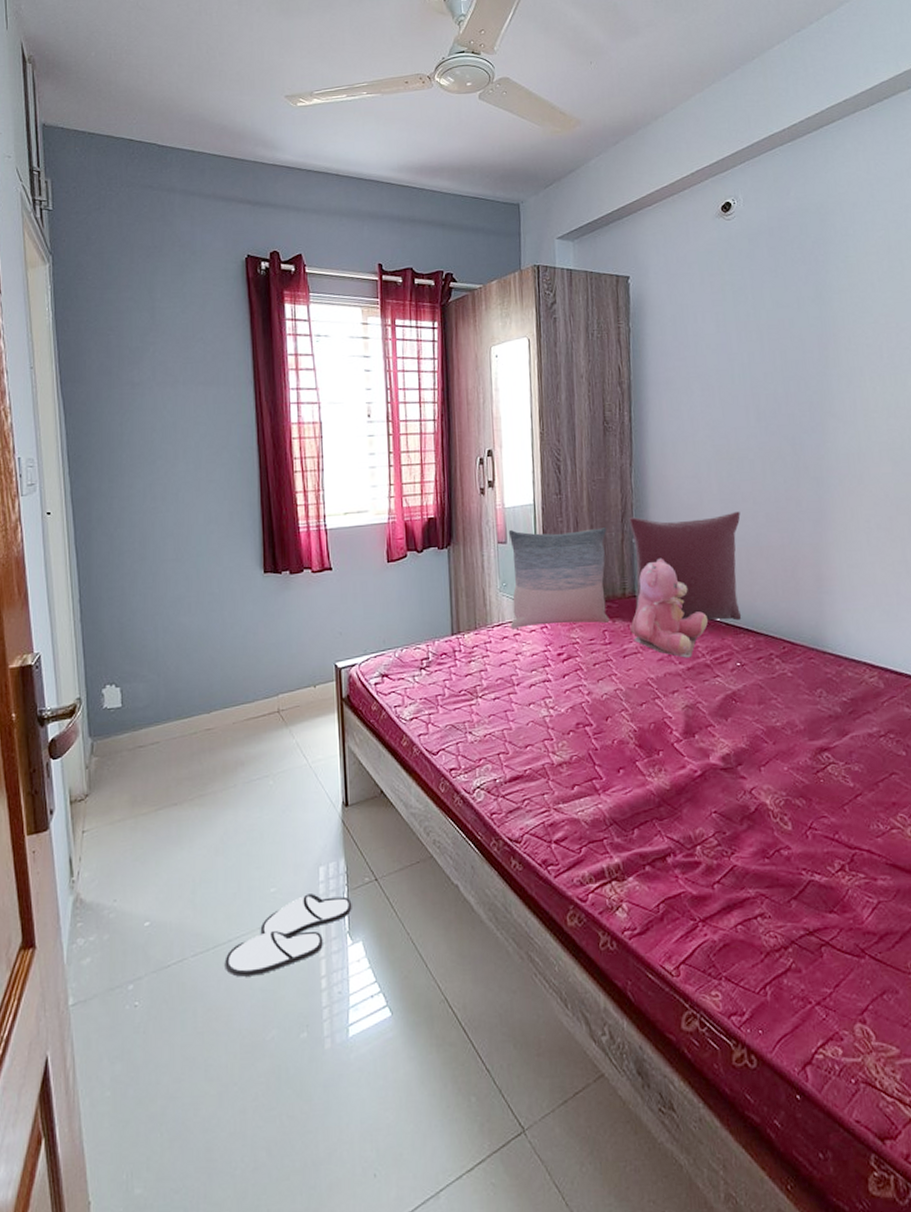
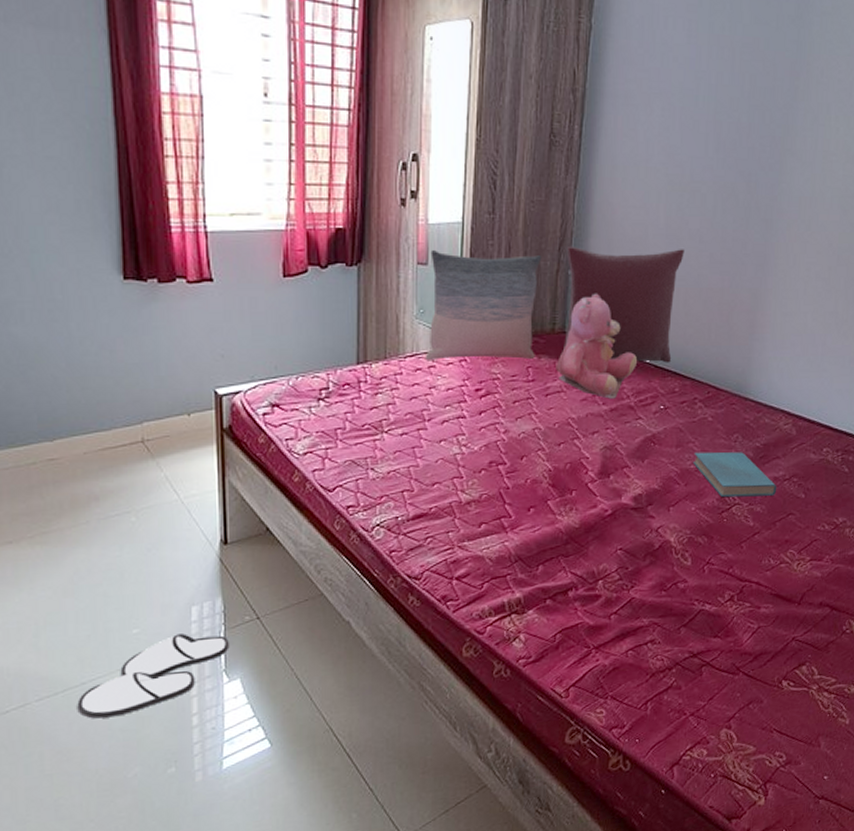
book: none [778,707,874,756] -> present [693,451,777,497]

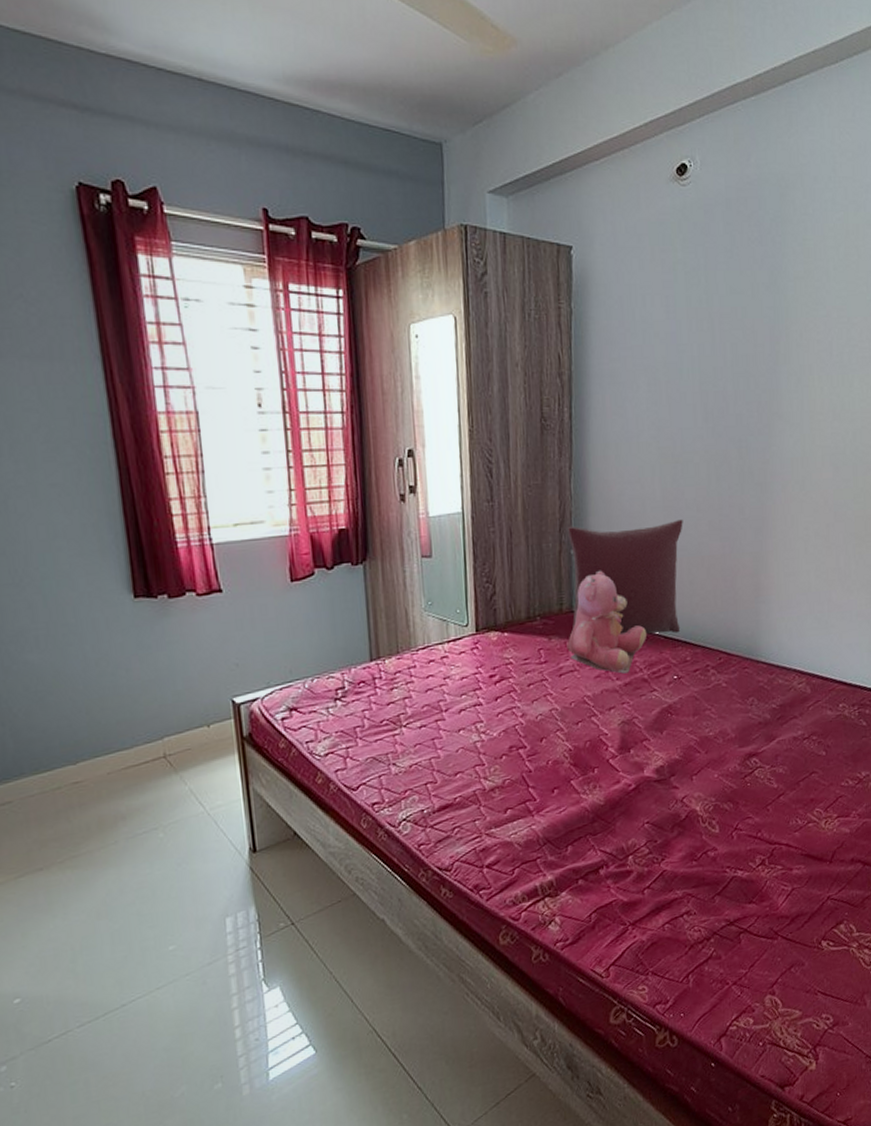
slippers: present [77,633,229,719] -> none [119,944,266,1040]
pillow: present [425,250,542,360] -> none [433,538,546,651]
book: present [693,451,777,497] -> none [711,715,798,761]

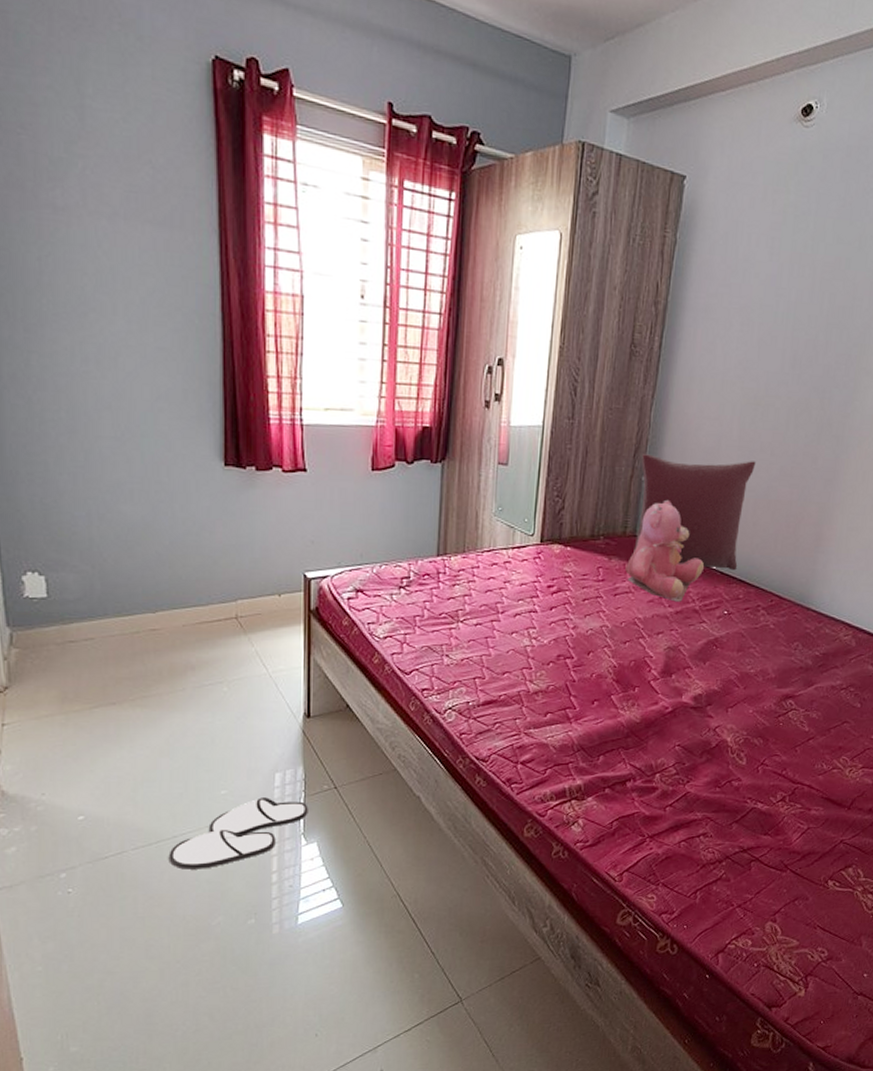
slippers: none [119,944,266,1040] -> present [168,797,308,870]

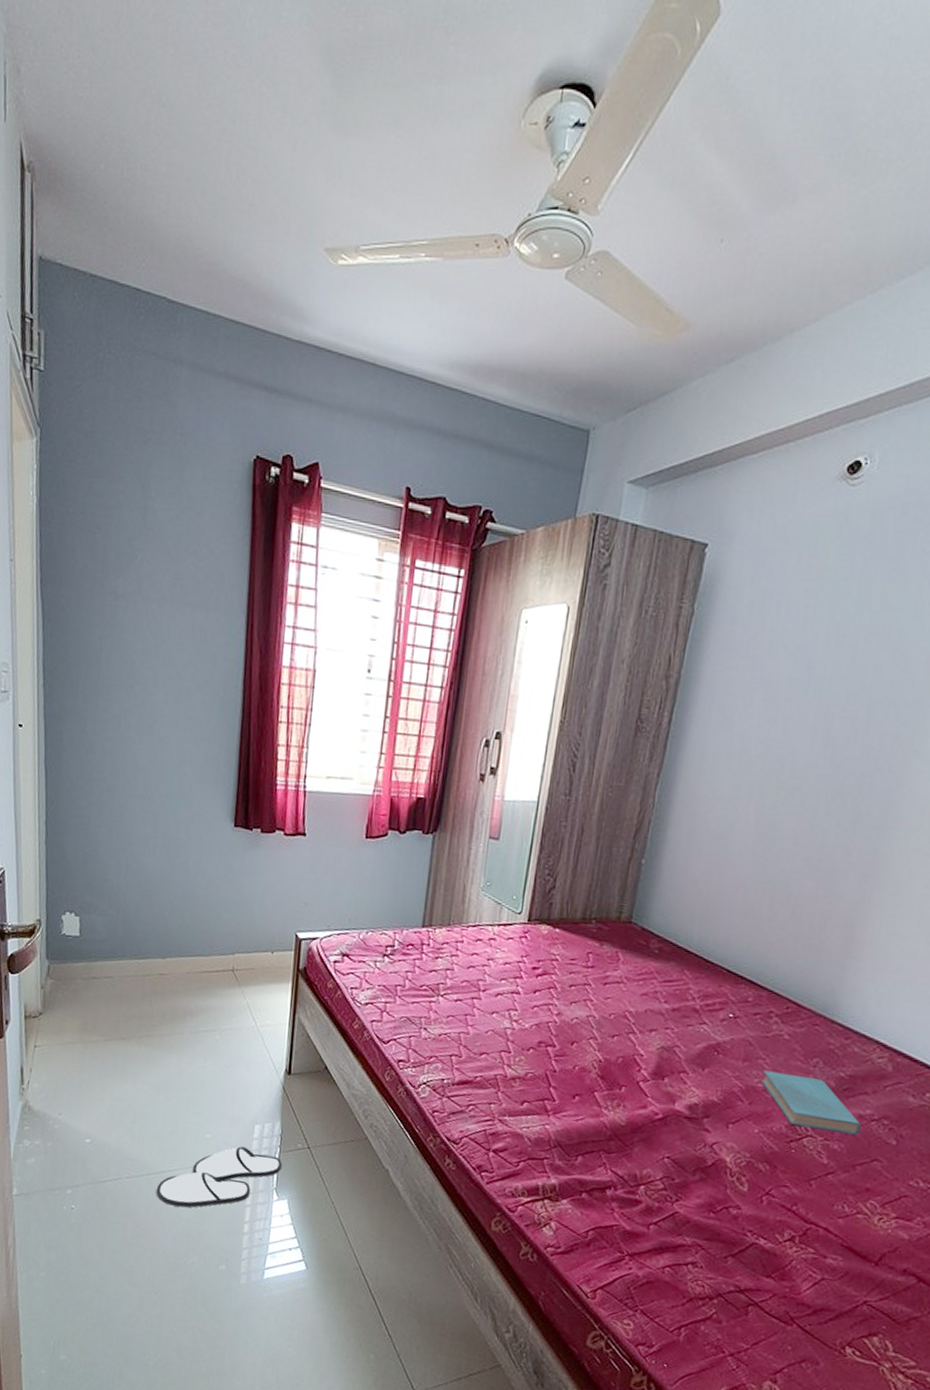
teddy bear: present [625,499,704,602] -> none [617,885,708,999]
pillow: present [634,452,756,571] -> none [628,834,775,970]
book: none [753,657,834,703] -> present [761,1070,862,1135]

